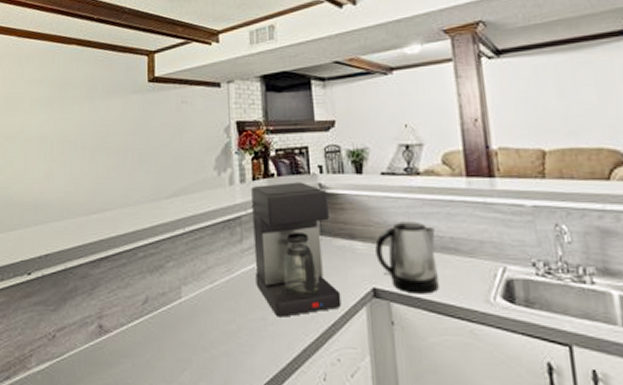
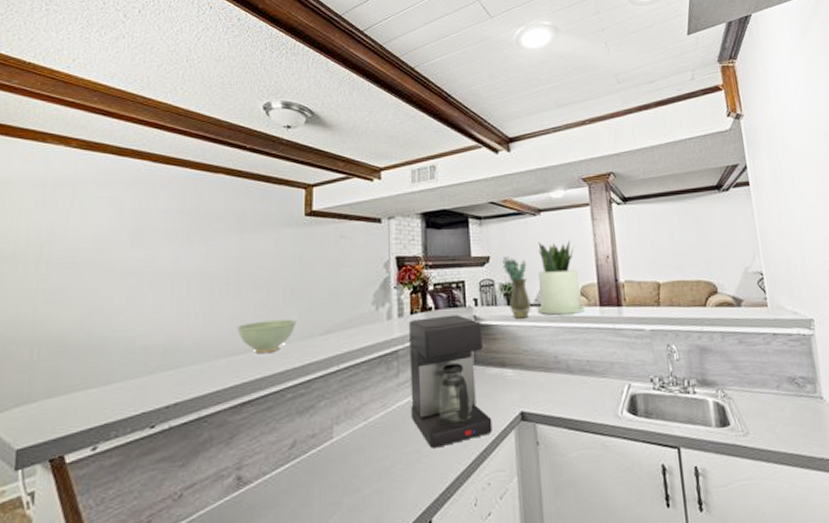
bowl: none [93,182,145,214] -> present [237,319,297,354]
vase: none [349,120,383,188] -> present [502,256,531,319]
kettle: present [375,221,439,294] -> none [523,348,577,414]
planter: none [389,101,448,185] -> present [537,240,585,315]

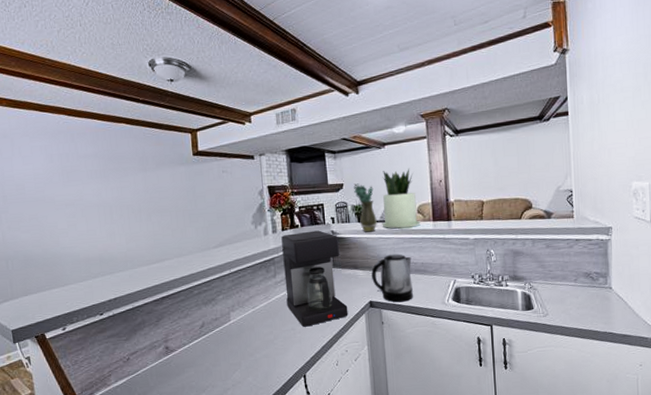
bowl: present [237,319,297,354] -> none [151,237,196,263]
kettle: none [523,348,577,414] -> present [371,254,413,302]

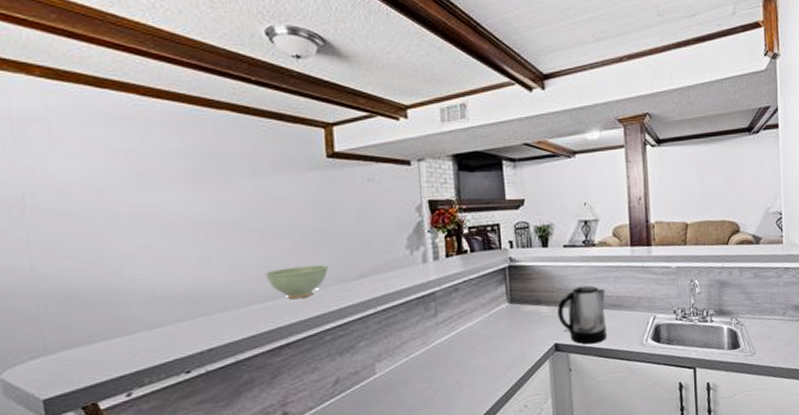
bowl: none [151,237,196,263] -> present [265,265,329,300]
coffee maker: present [281,230,348,327] -> none [445,257,529,379]
vase: present [353,183,377,232] -> none [537,199,565,260]
planter: present [382,168,421,229] -> none [571,182,616,255]

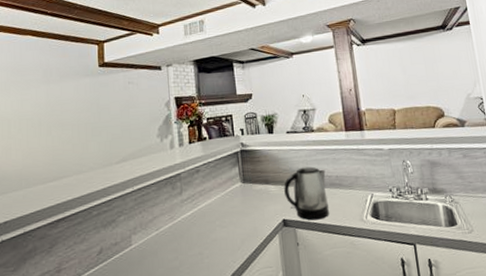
bowl: present [265,265,329,300] -> none [50,151,97,181]

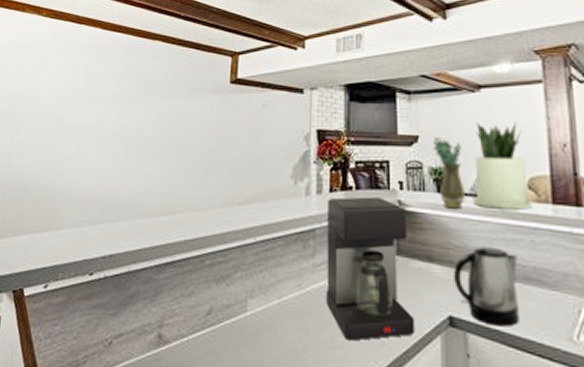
coffee maker: none [188,142,261,251] -> present [326,197,415,341]
vase: none [263,93,288,144] -> present [433,137,465,209]
planter: none [291,77,333,140] -> present [472,122,533,210]

